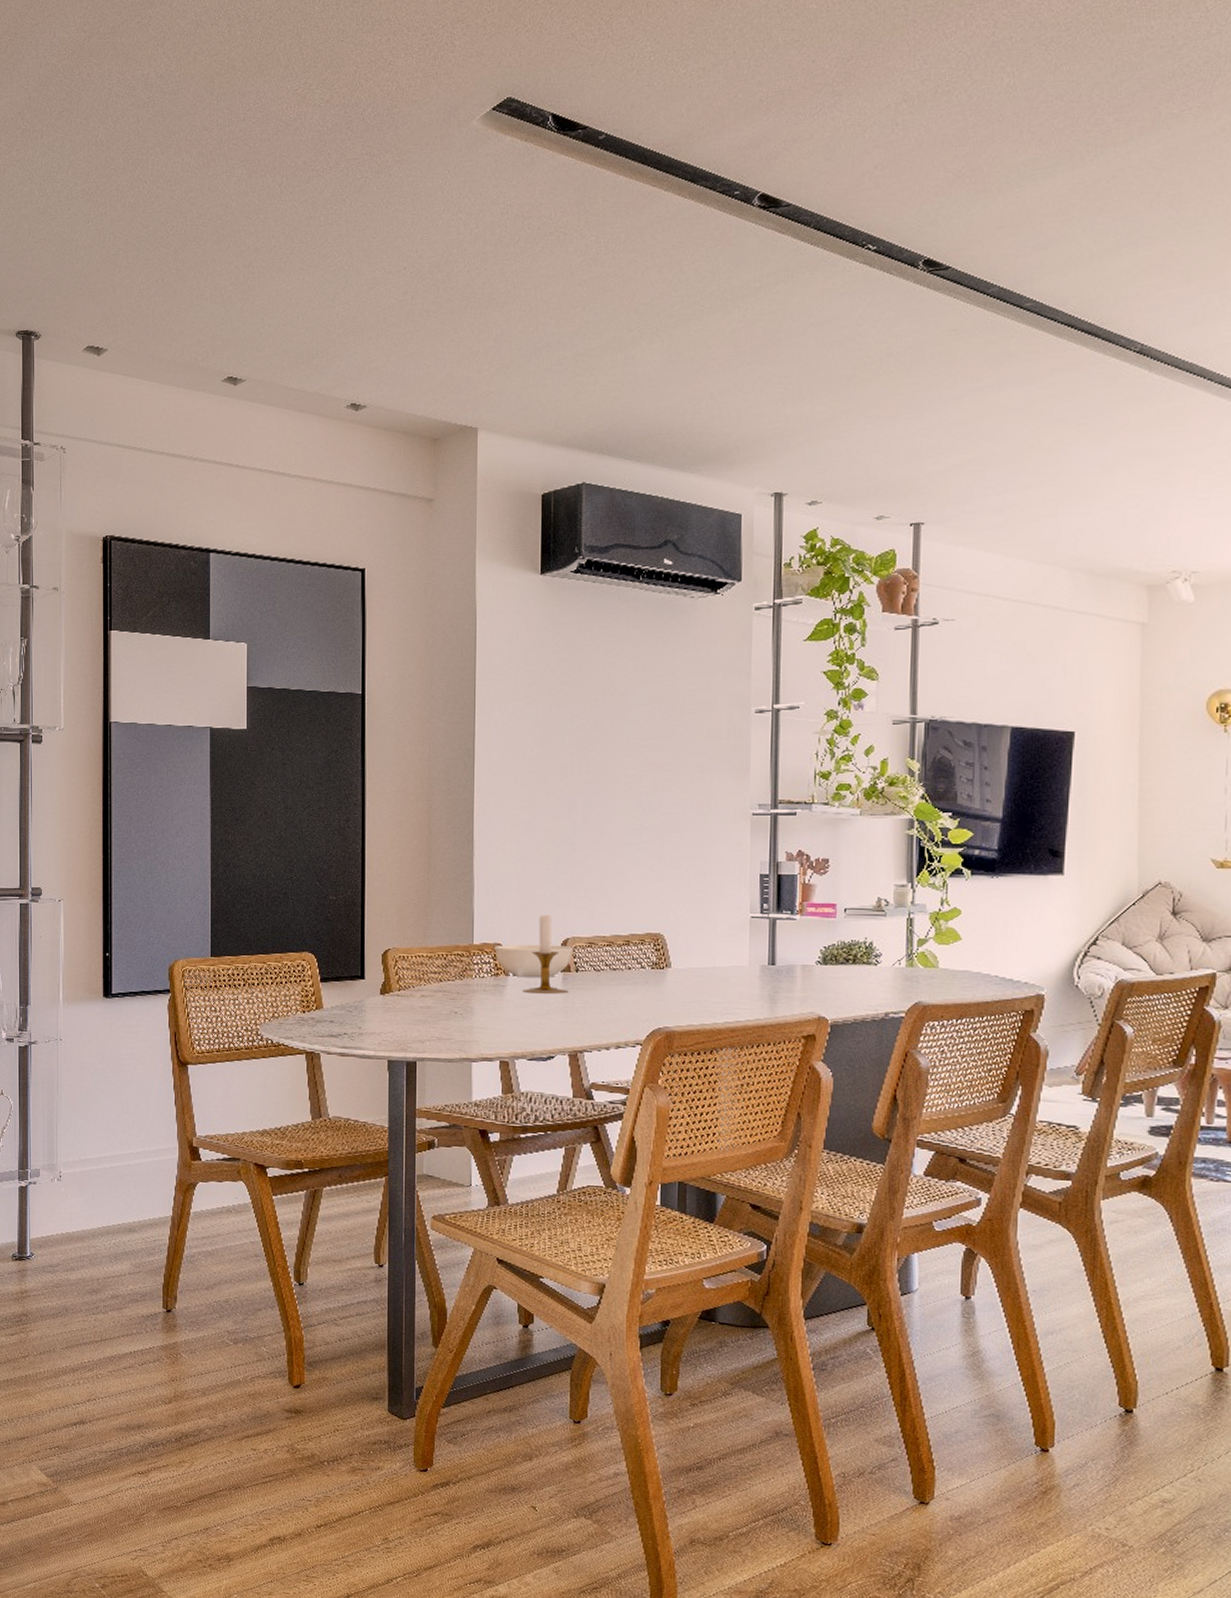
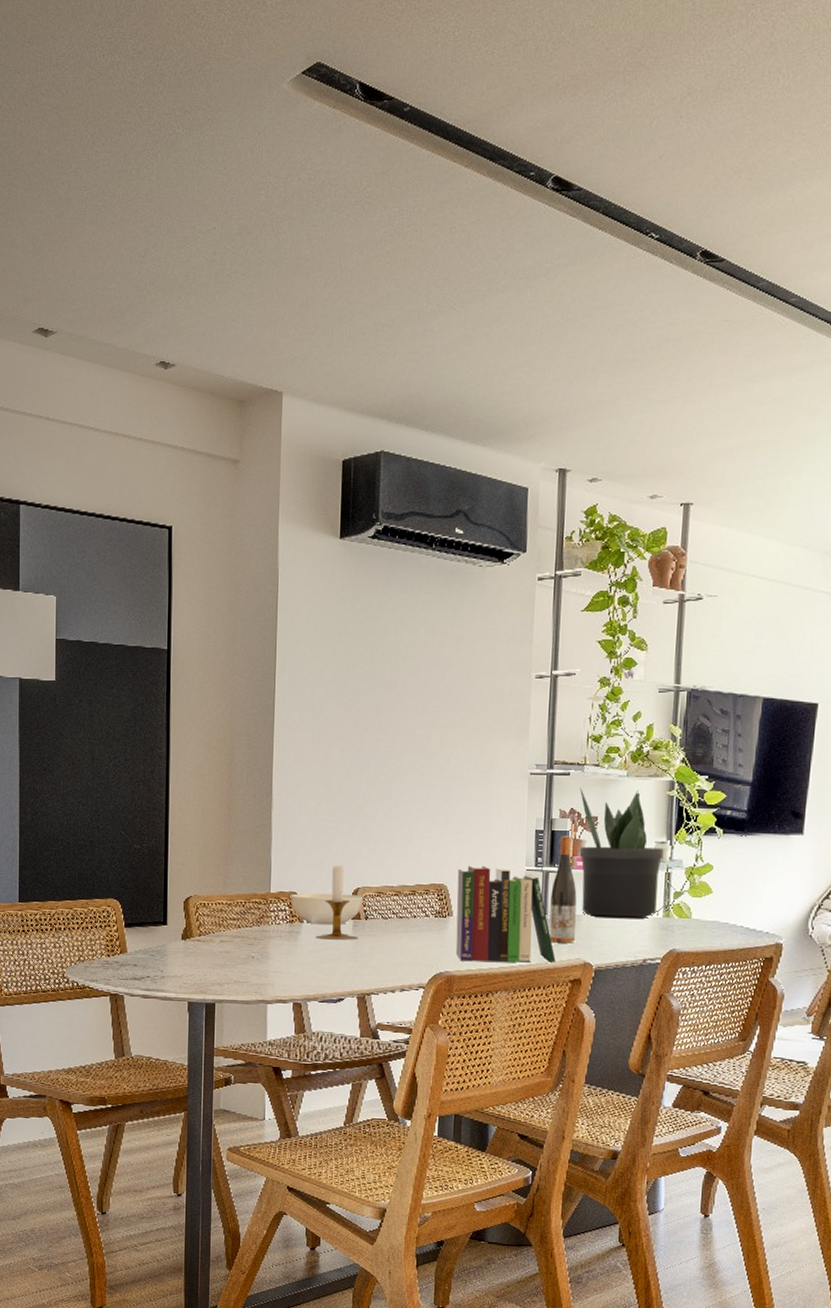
books: none [675,913,786,1018] -> present [455,865,556,964]
wine bottle: none [778,880,809,996] -> present [549,836,577,943]
planter: none [808,828,904,969] -> present [579,788,664,919]

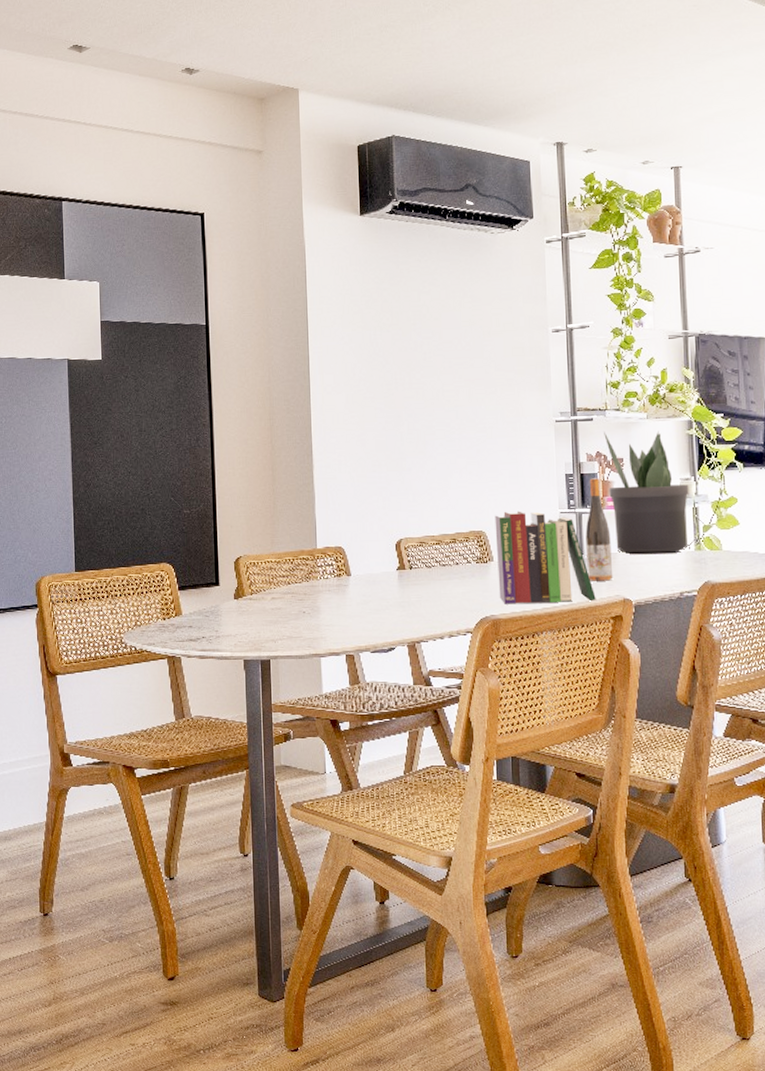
bowl: present [290,893,364,925] -> none [336,545,407,577]
candlestick: present [315,865,358,941] -> none [363,518,405,592]

